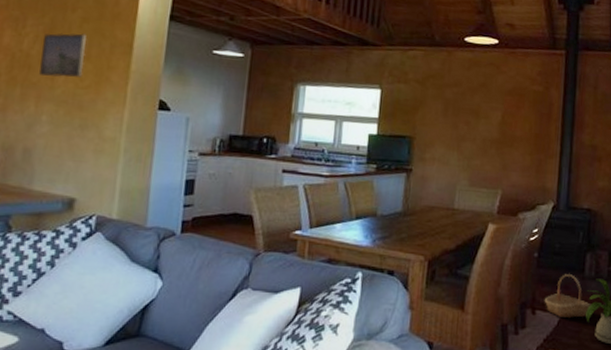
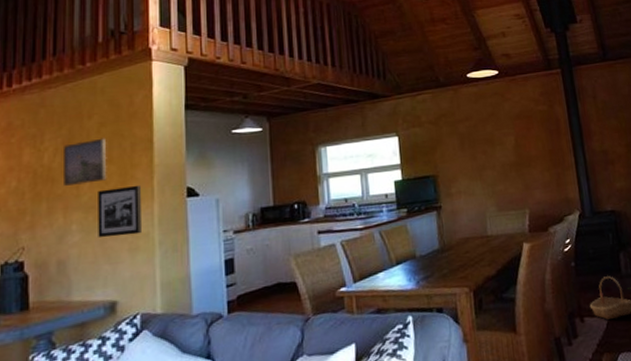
picture frame: none [66,86,114,137] -> present [98,184,143,238]

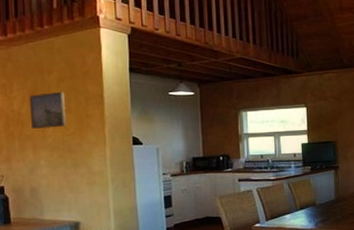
picture frame: present [98,184,143,238] -> none [60,132,98,173]

